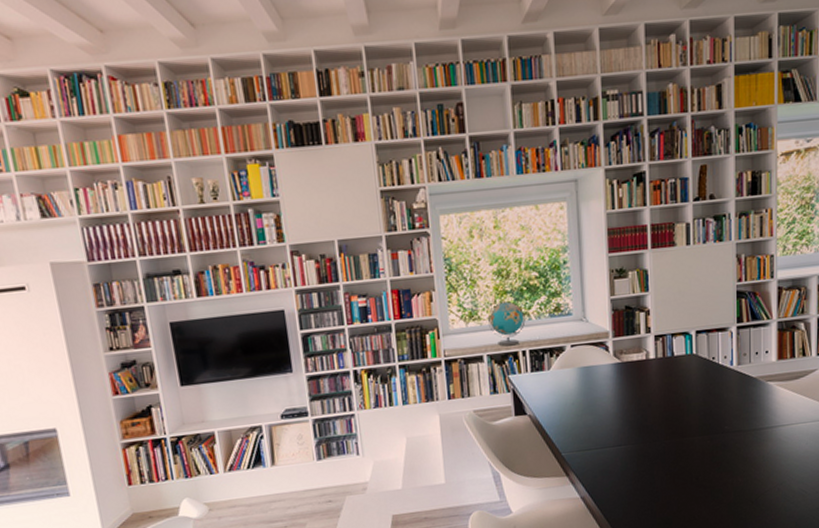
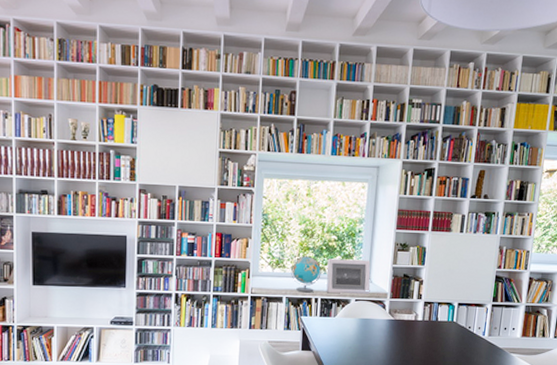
picture frame: none [530,295,588,343] -> present [326,258,371,295]

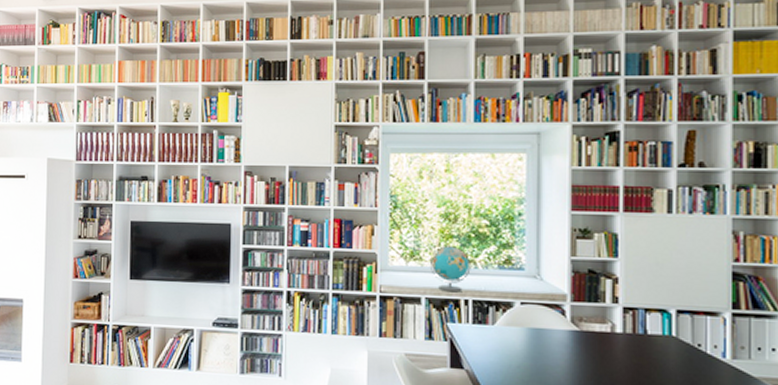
picture frame: present [326,258,371,295] -> none [478,249,541,297]

